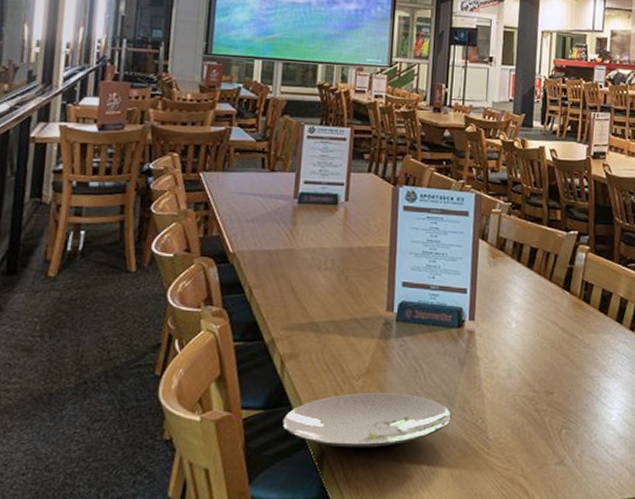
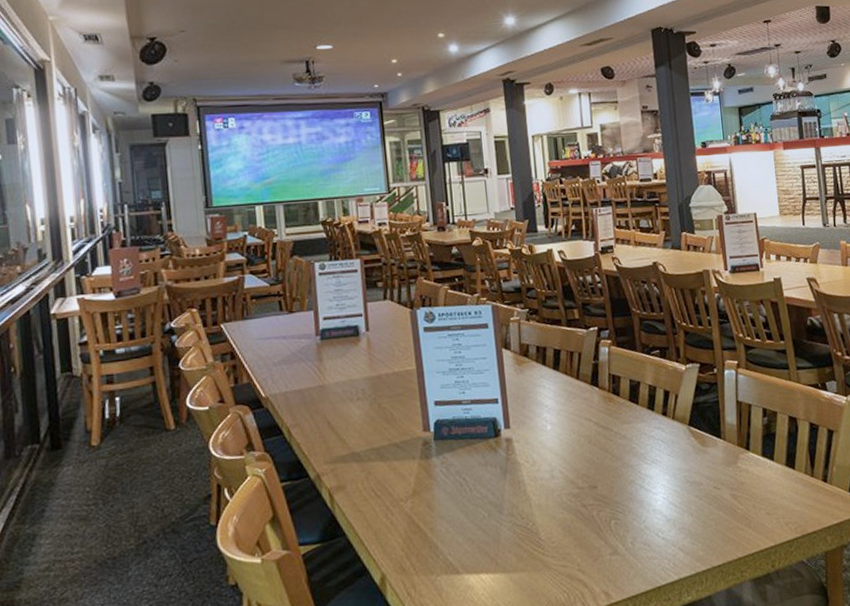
plate: present [282,392,452,449] -> none [340,508,503,569]

